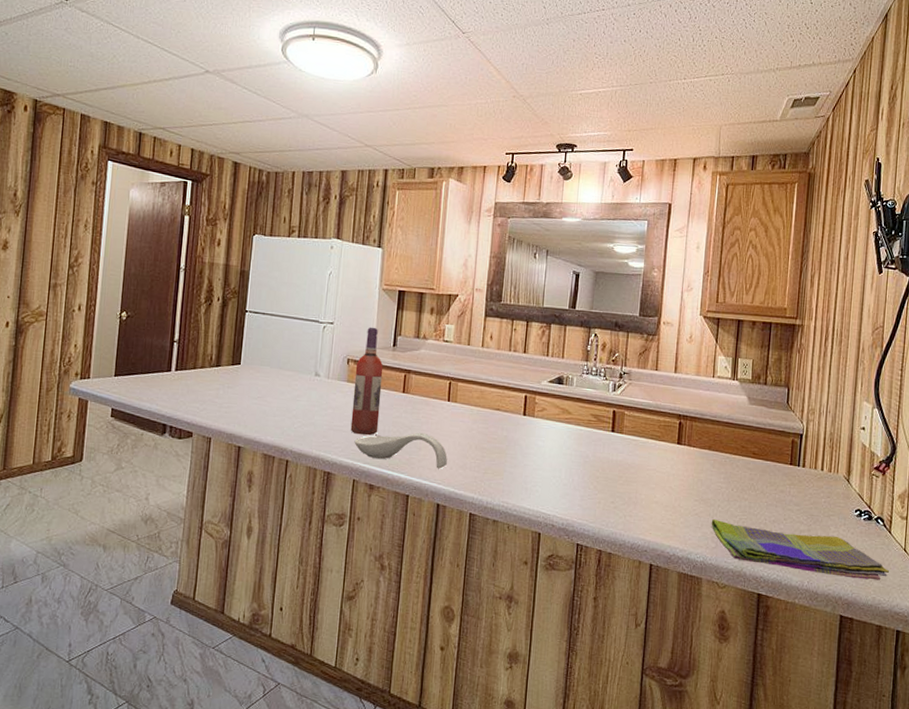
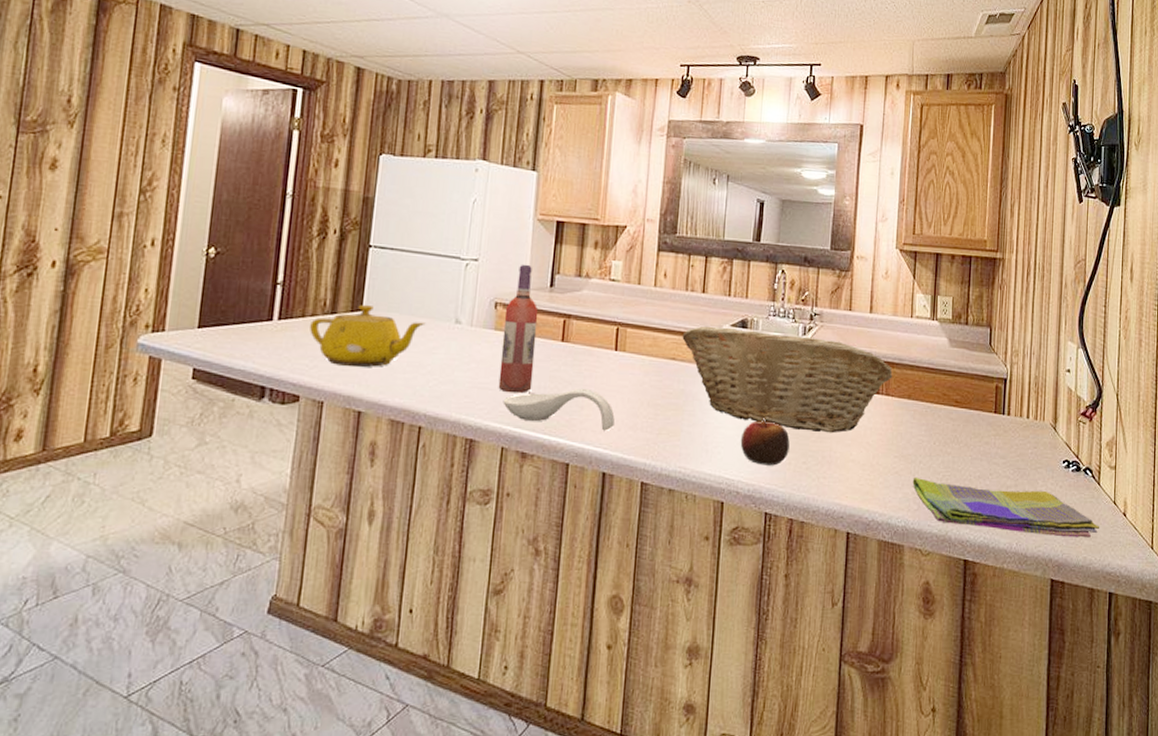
teapot: none [200,360,291,411] -> present [310,305,426,368]
fruit basket: none [505,381,695,478] -> present [682,326,893,434]
apple: none [556,462,600,504] -> present [740,418,790,466]

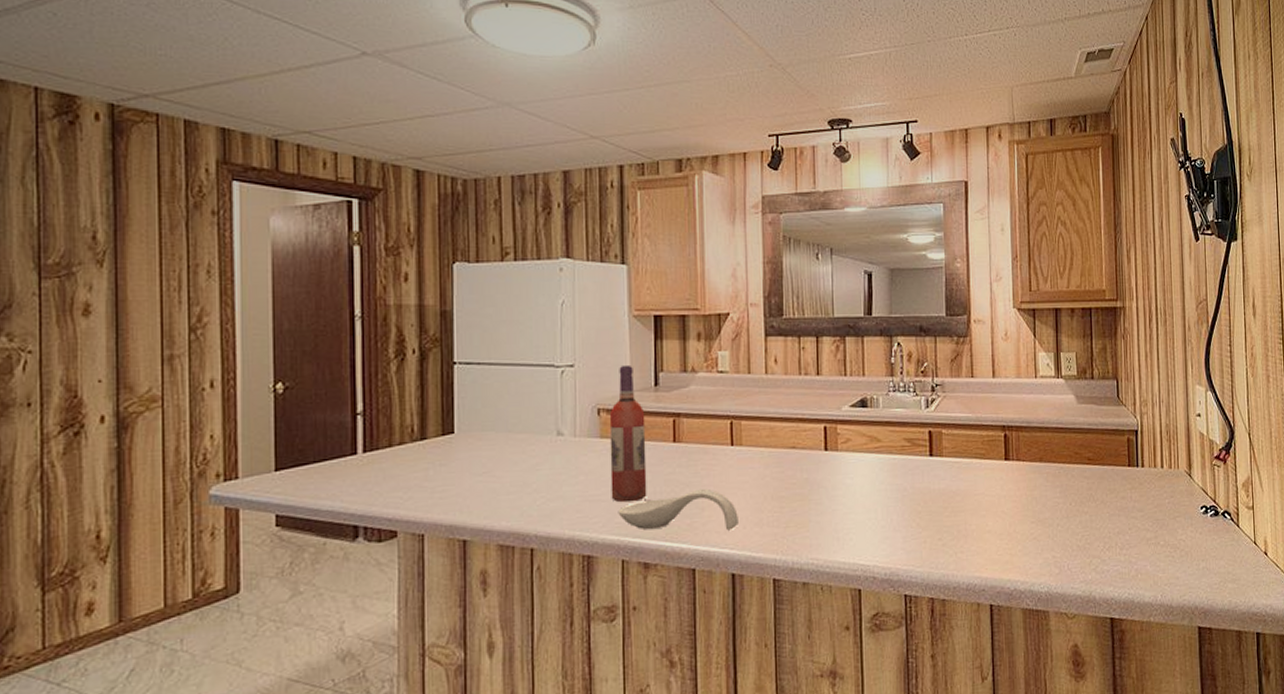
teapot: present [310,305,426,368] -> none [399,427,525,495]
fruit basket: present [682,326,893,434] -> none [800,408,1022,507]
apple: present [740,418,790,466] -> none [872,498,923,547]
dish towel: present [912,478,1099,538] -> none [1052,540,1242,584]

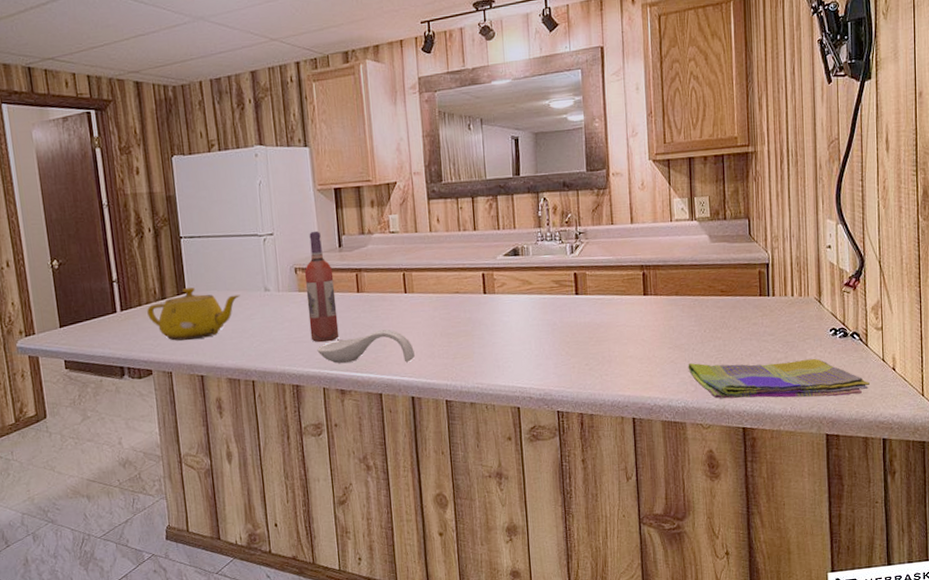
teapot: none [399,427,525,495] -> present [147,287,241,341]
dish towel: none [1052,540,1242,584] -> present [688,359,870,399]

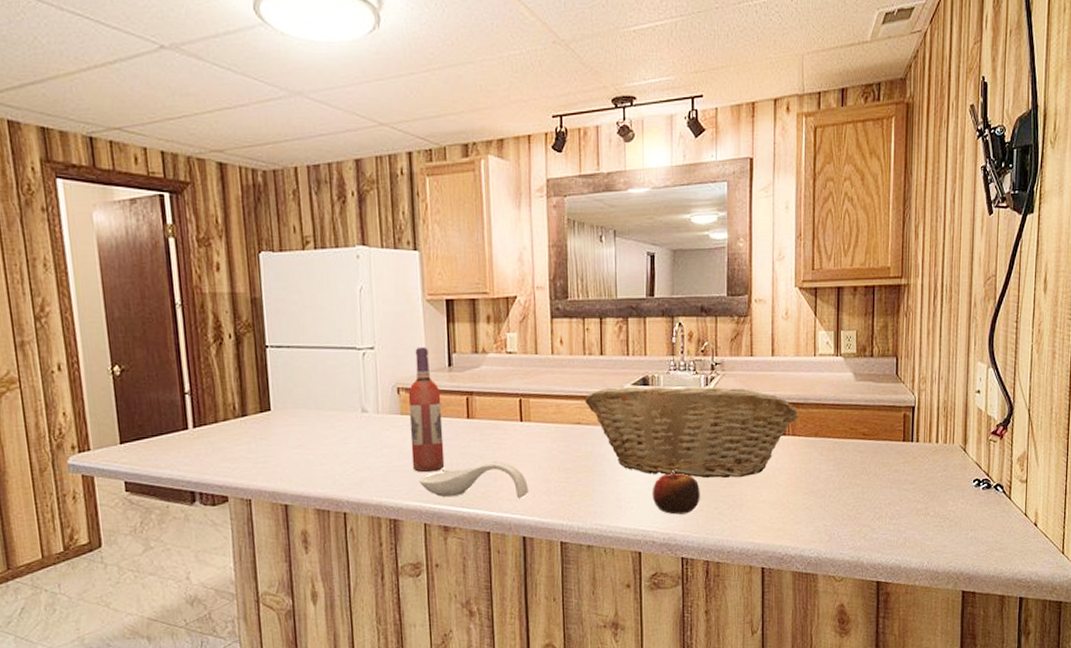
teapot: present [147,287,241,341] -> none [224,404,334,465]
fruit basket: none [461,254,659,338] -> present [585,386,798,479]
apple: none [527,331,572,372] -> present [652,470,700,515]
dish towel: present [688,359,870,399] -> none [823,511,1010,552]

